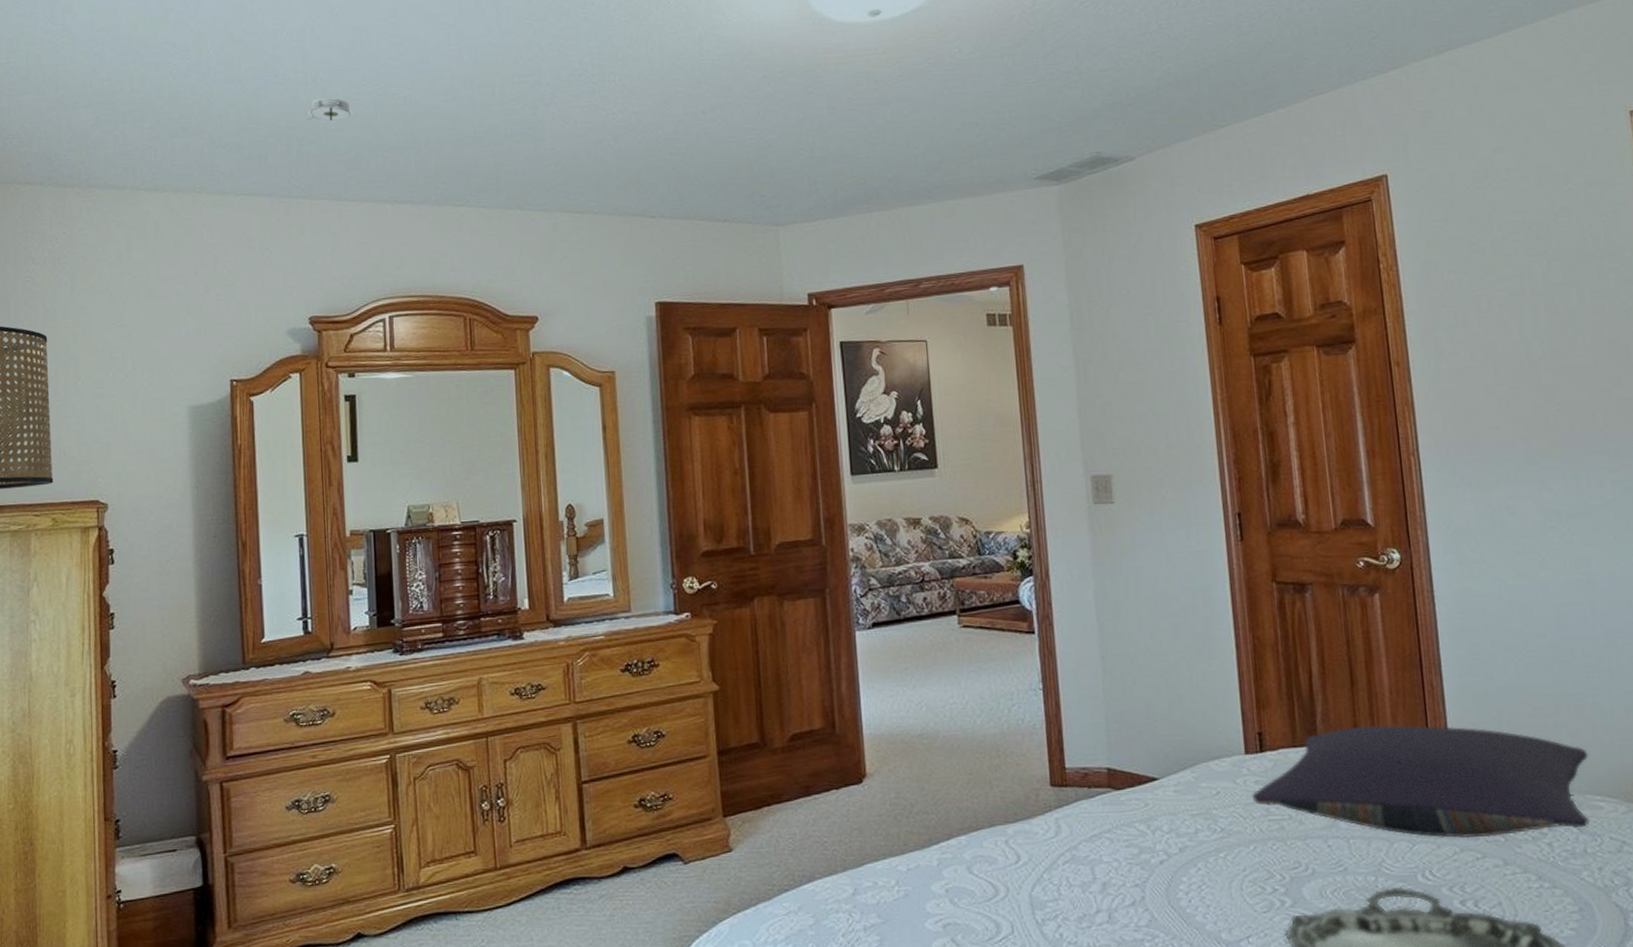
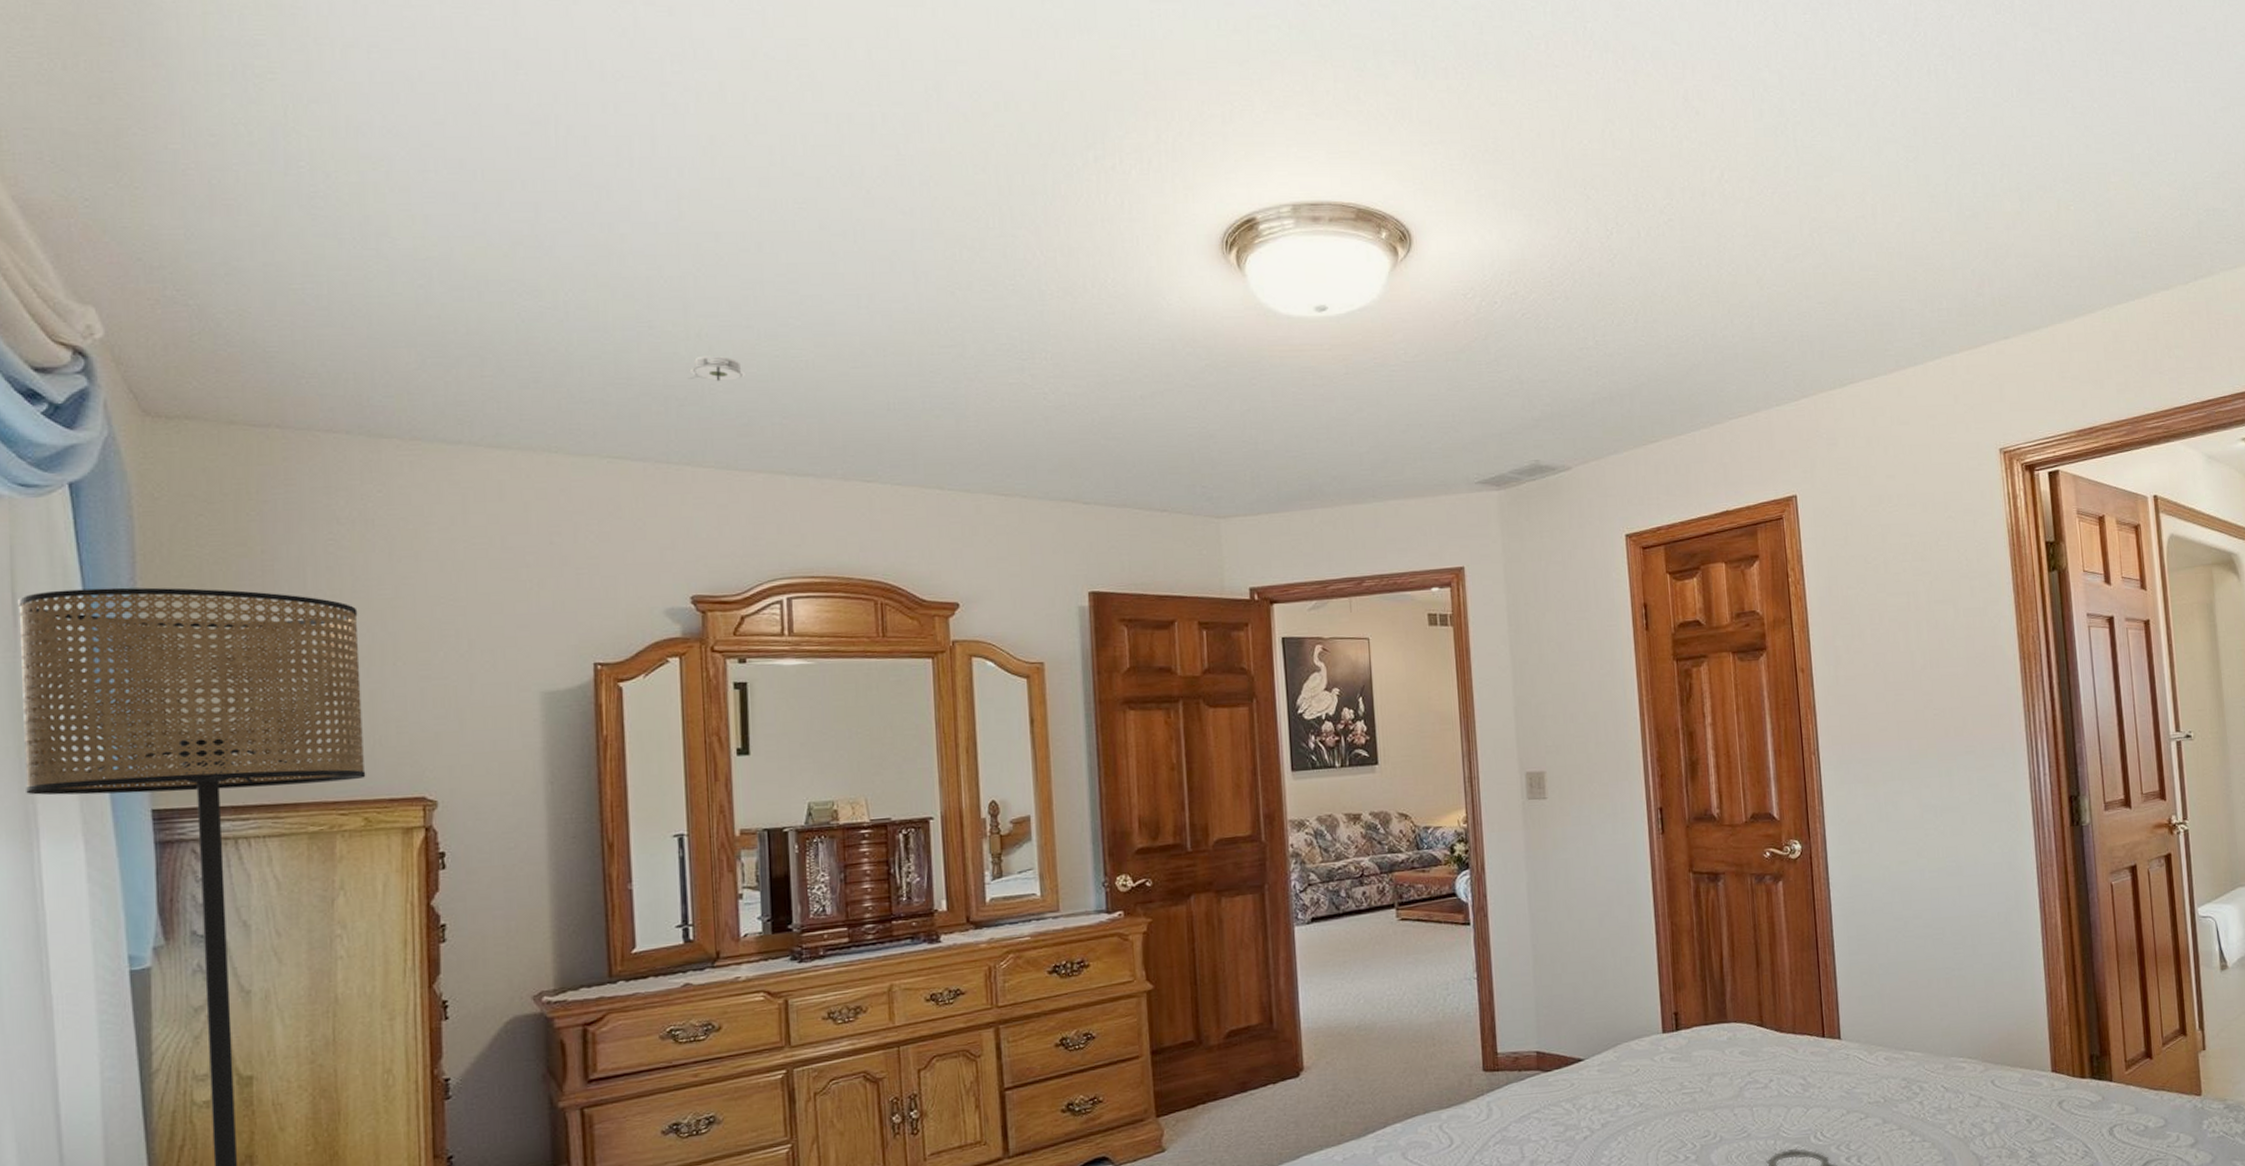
pillow: present [1252,725,1590,839] -> none [1668,1000,1955,1102]

